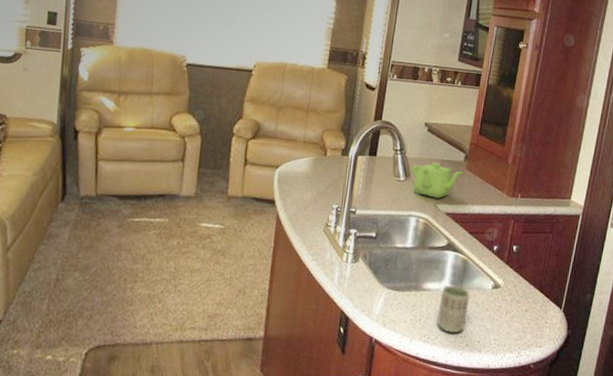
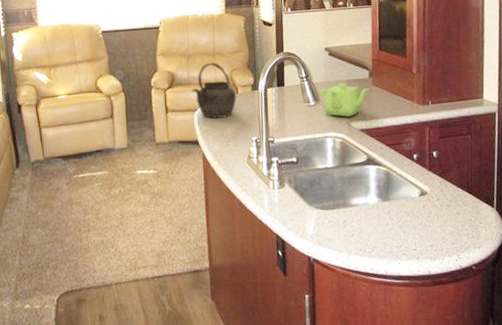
kettle: none [276,118,324,180] -> present [191,62,237,119]
cup: present [436,285,470,334] -> none [369,197,399,244]

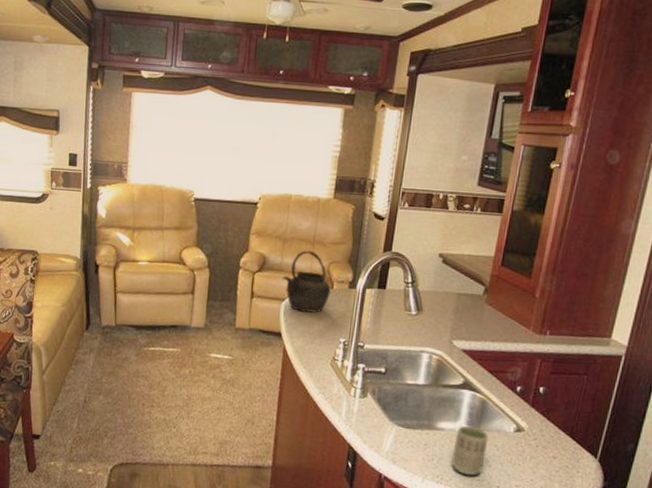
teapot: present [320,83,370,117] -> none [424,295,483,334]
cup: none [369,197,399,244] -> present [450,425,489,476]

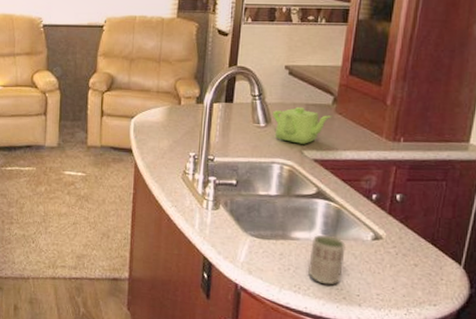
kettle: present [282,250,331,313] -> none [130,68,179,129]
teapot: none [424,295,483,334] -> present [273,106,332,144]

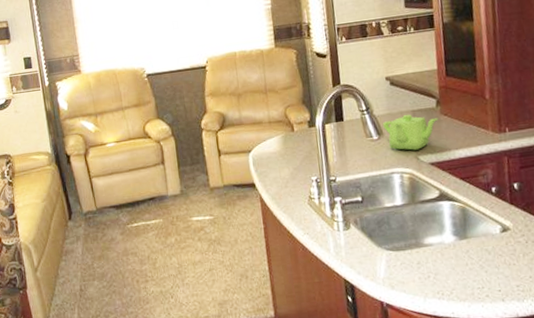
cup: present [307,234,346,285] -> none [445,235,480,286]

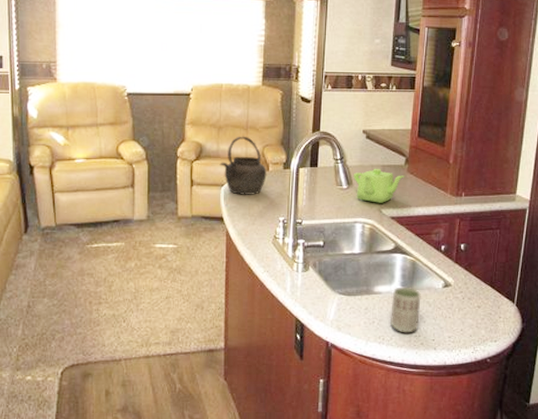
kettle: none [244,99,293,159] -> present [219,136,267,195]
cup: none [445,235,480,286] -> present [389,286,421,333]

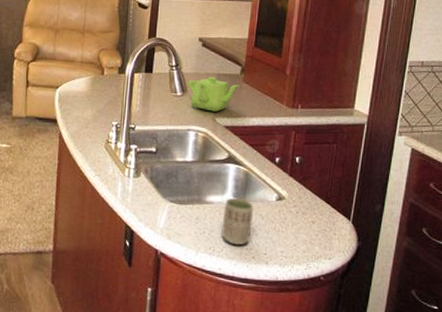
kettle: present [219,136,267,195] -> none [55,39,102,99]

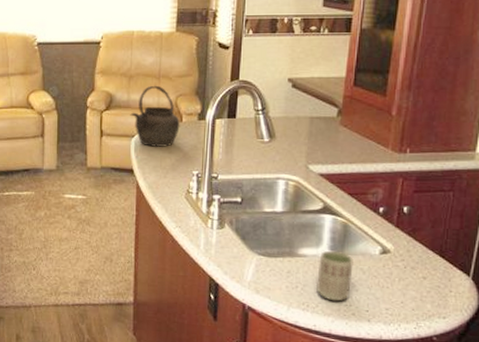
kettle: none [55,39,102,99] -> present [130,85,180,147]
teapot: present [188,76,240,112] -> none [277,120,337,159]

